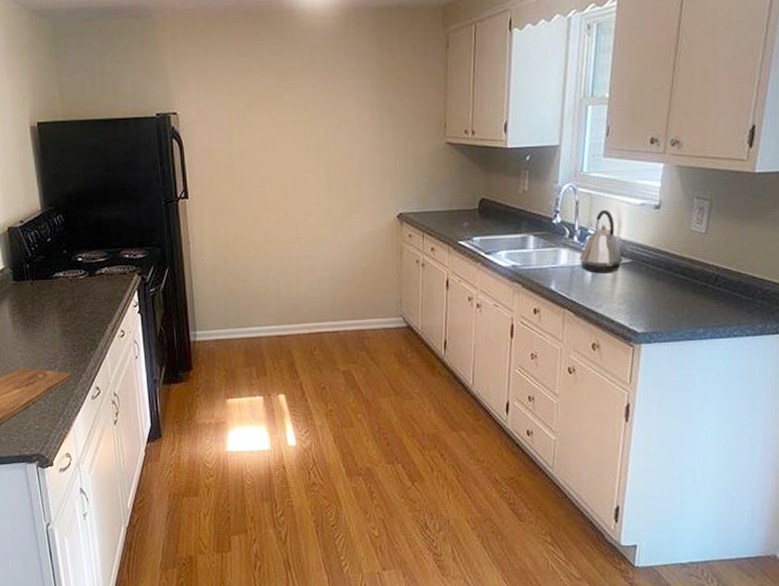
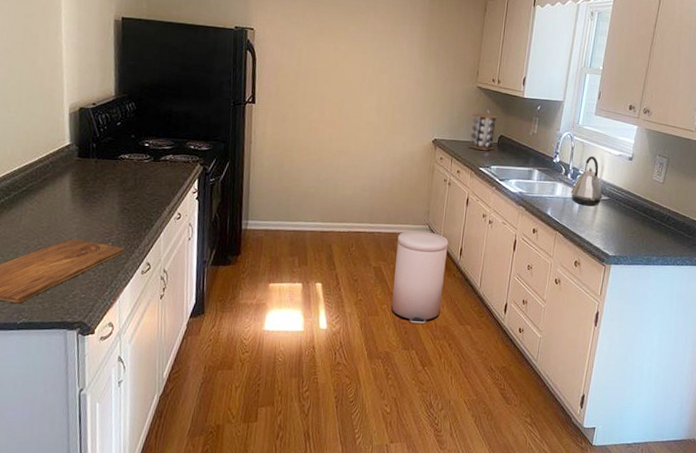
pedal bin: none [367,324,429,433] -> present [391,230,449,324]
spice rack: none [441,168,477,221] -> present [468,109,499,151]

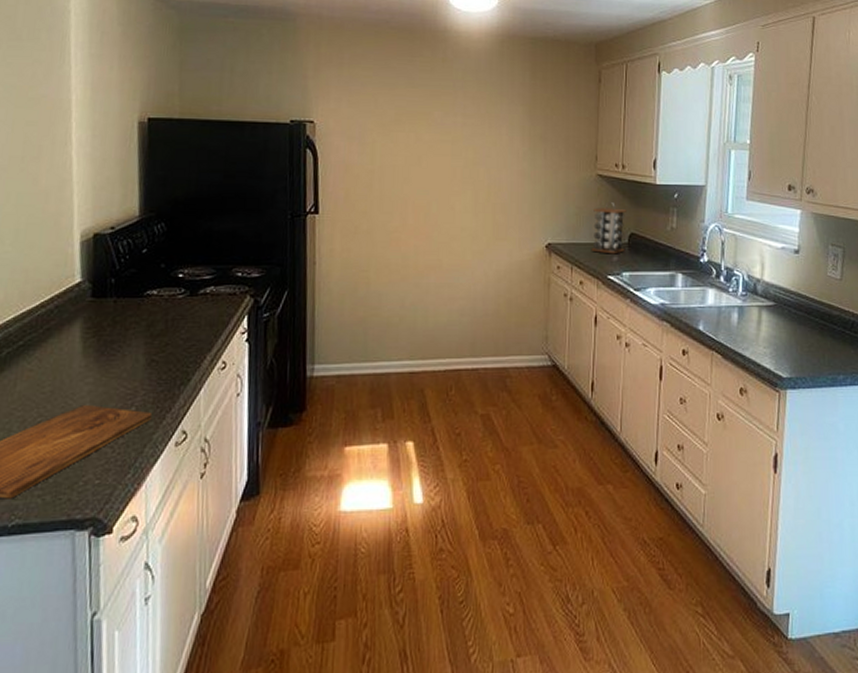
pedal bin: present [391,230,449,324] -> none [507,363,575,487]
kettle: present [571,155,603,206] -> none [726,251,767,315]

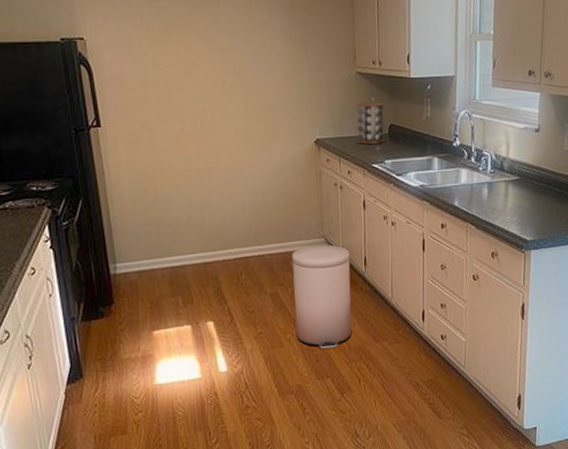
pedal bin: none [507,363,575,487] -> present [292,244,352,349]

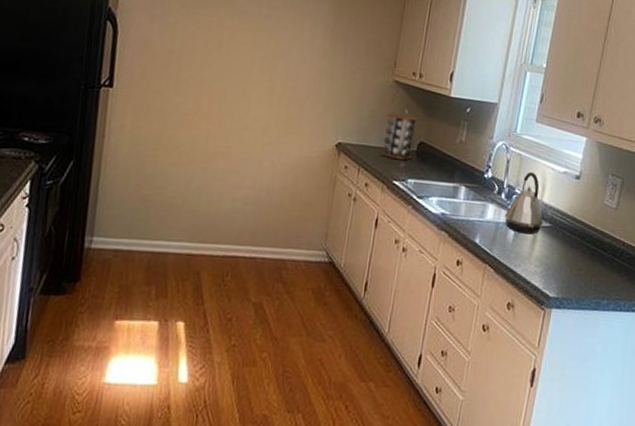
pedal bin: present [292,244,352,349] -> none [273,257,351,379]
kettle: none [477,133,512,190] -> present [504,171,543,235]

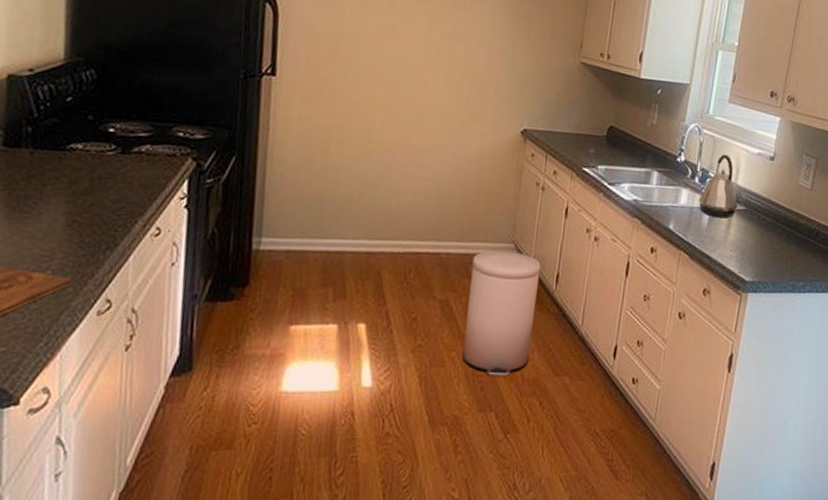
pedal bin: none [273,257,351,379] -> present [462,250,541,376]
spice rack: present [379,108,419,161] -> none [568,91,608,147]

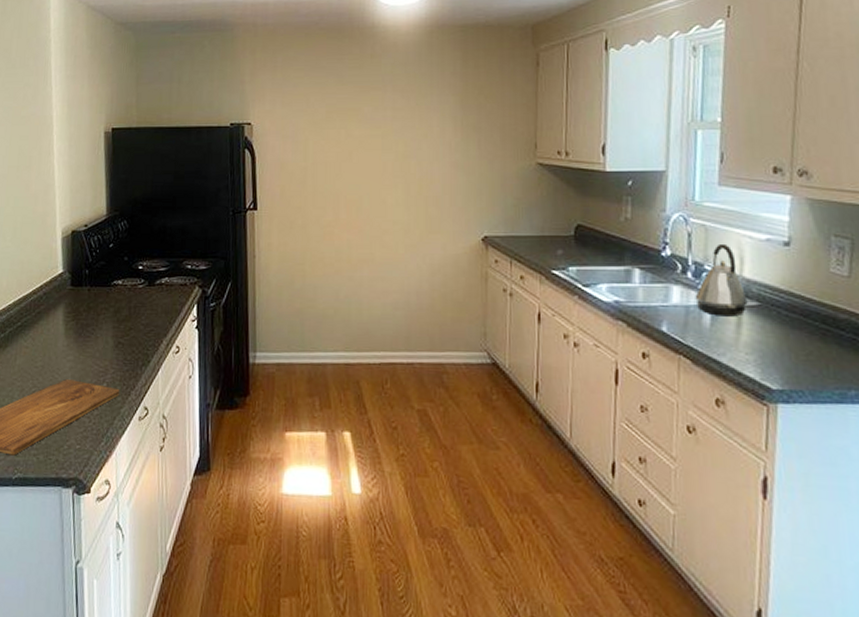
pedal bin: present [462,250,541,376] -> none [445,359,518,490]

